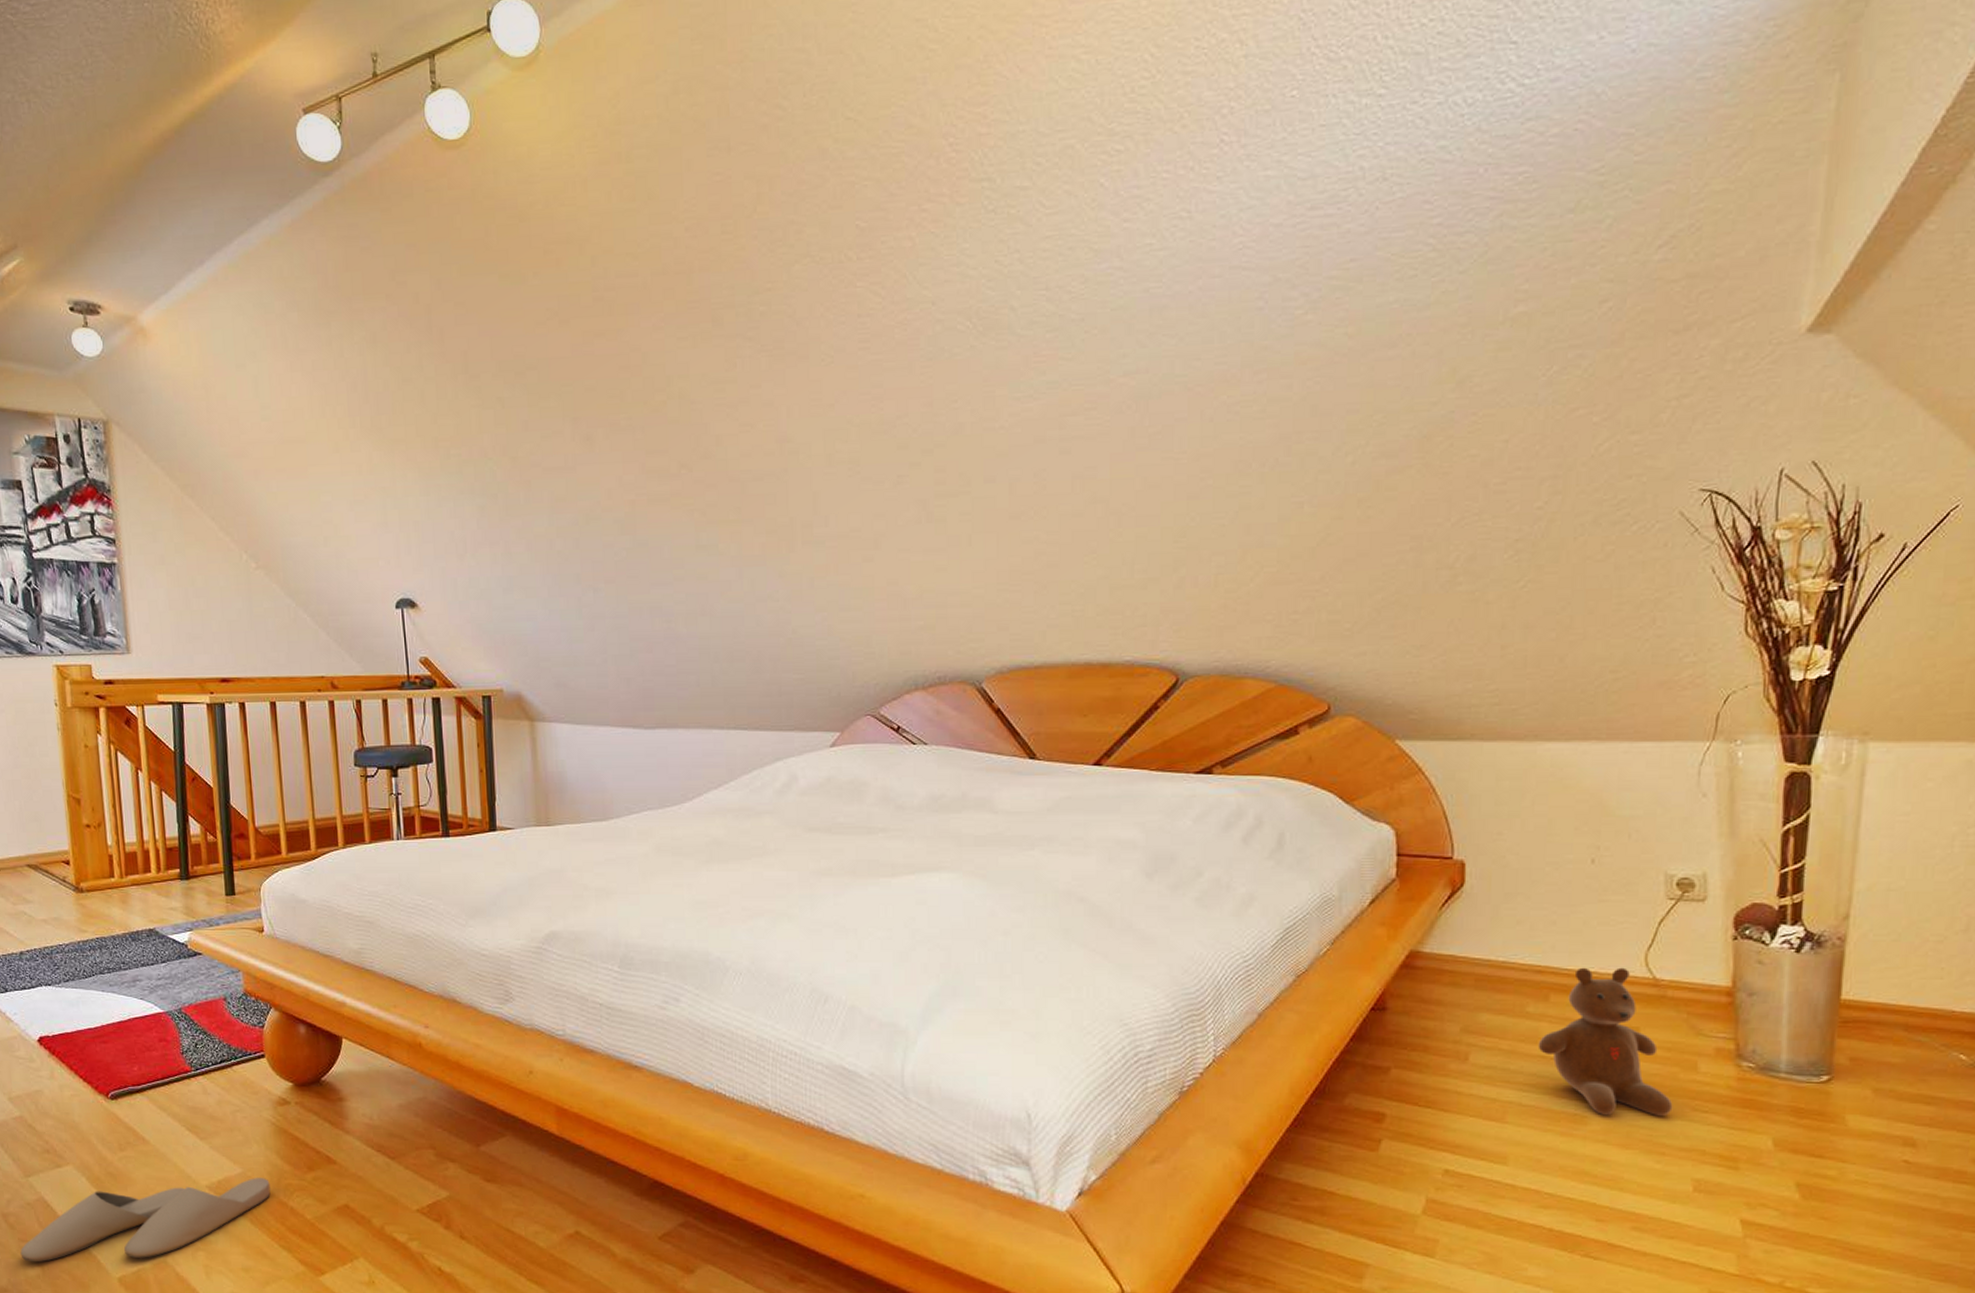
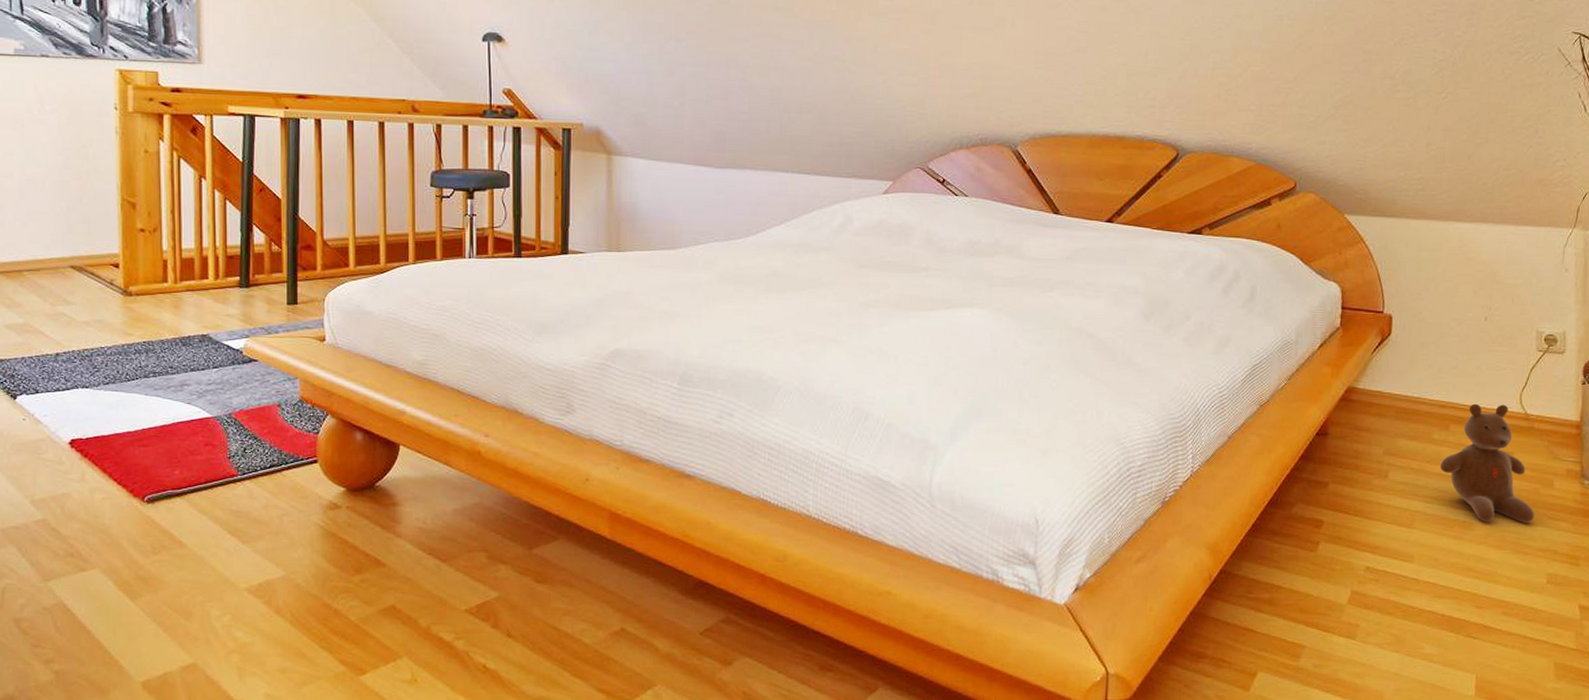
slippers: present [20,1178,271,1262] -> none [32,580,314,668]

